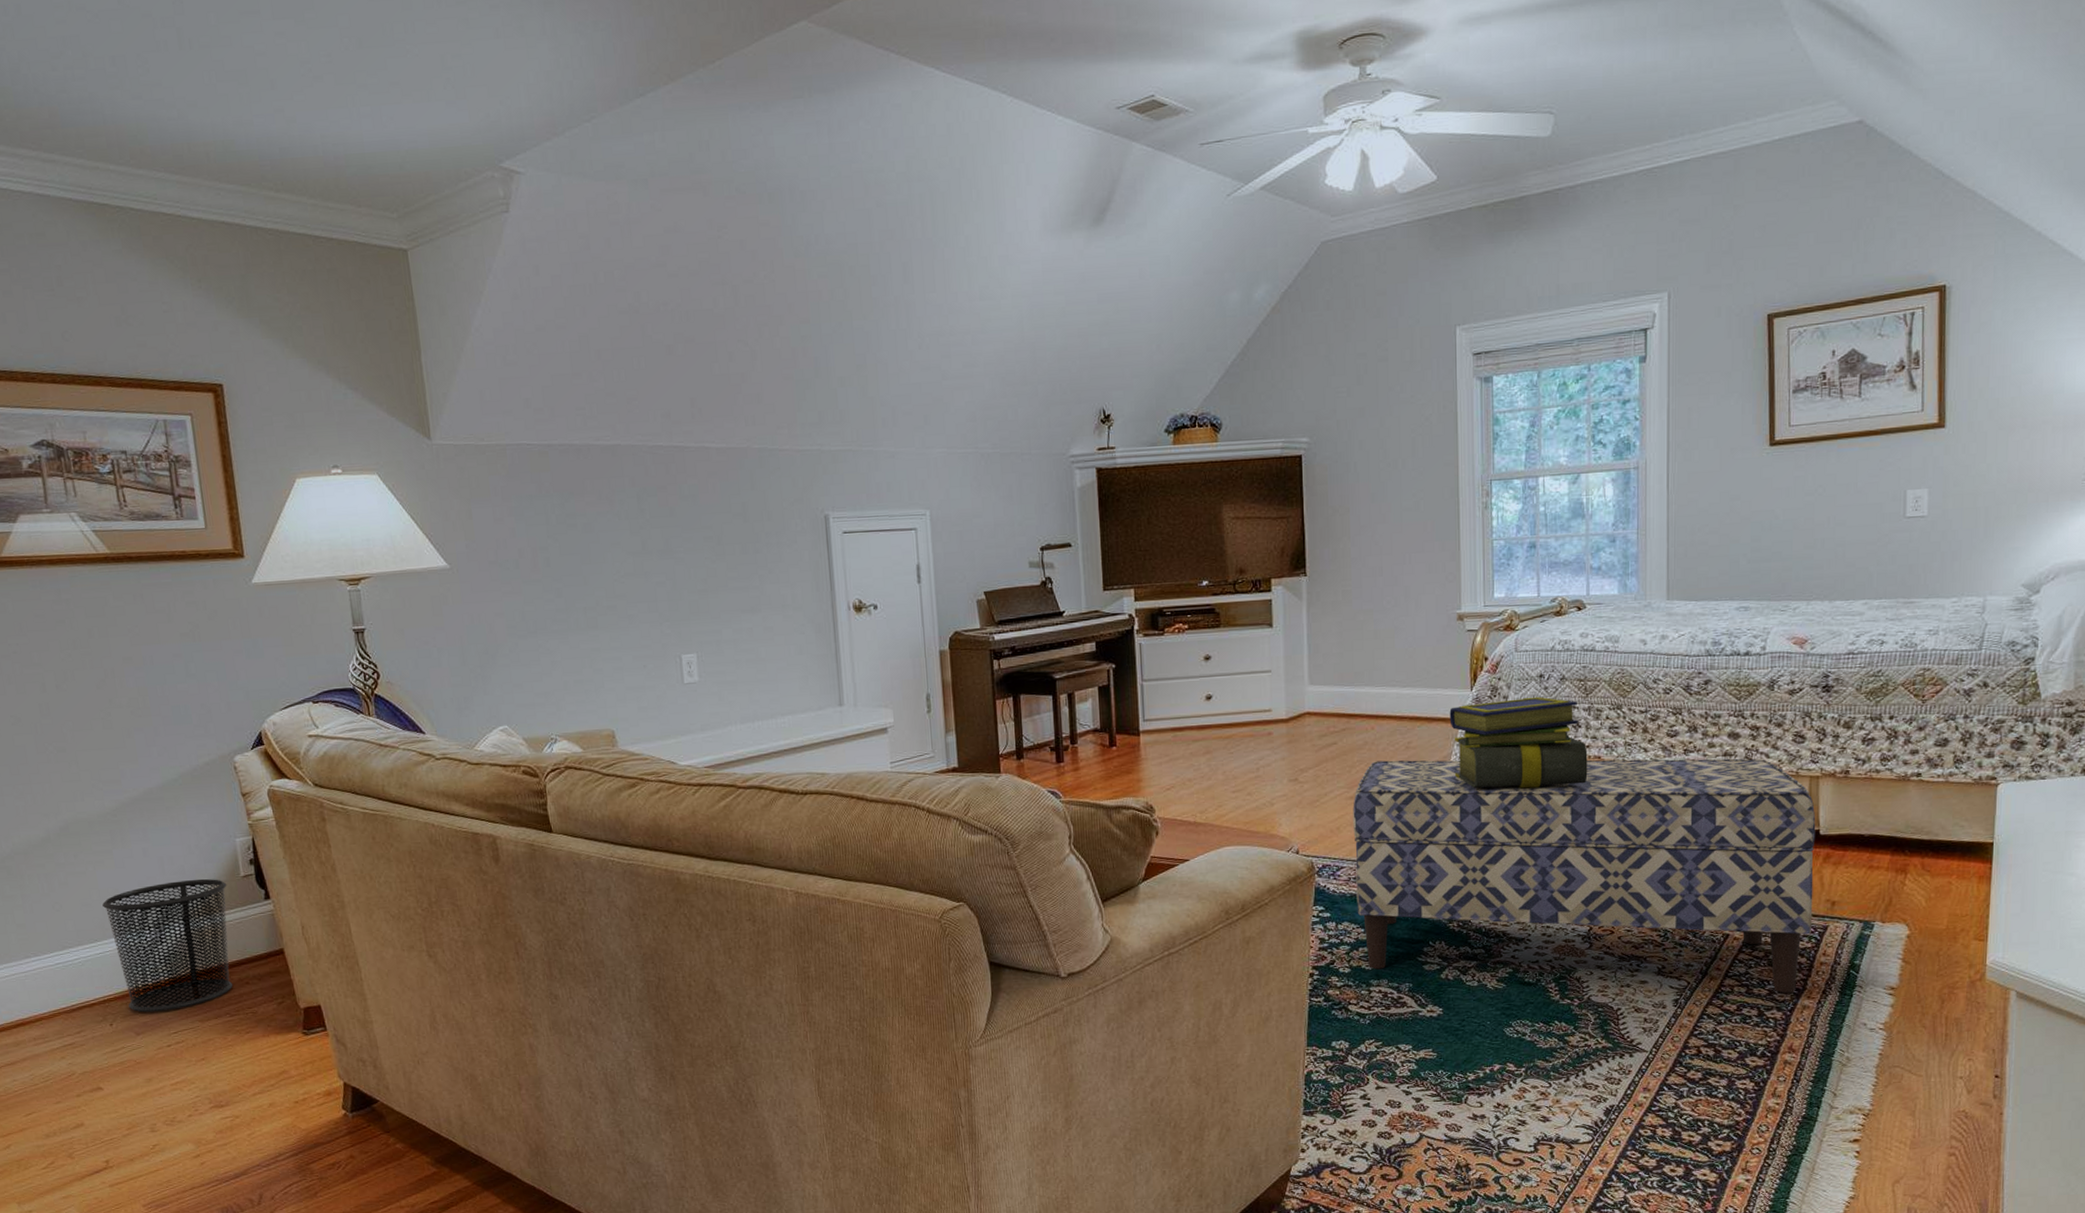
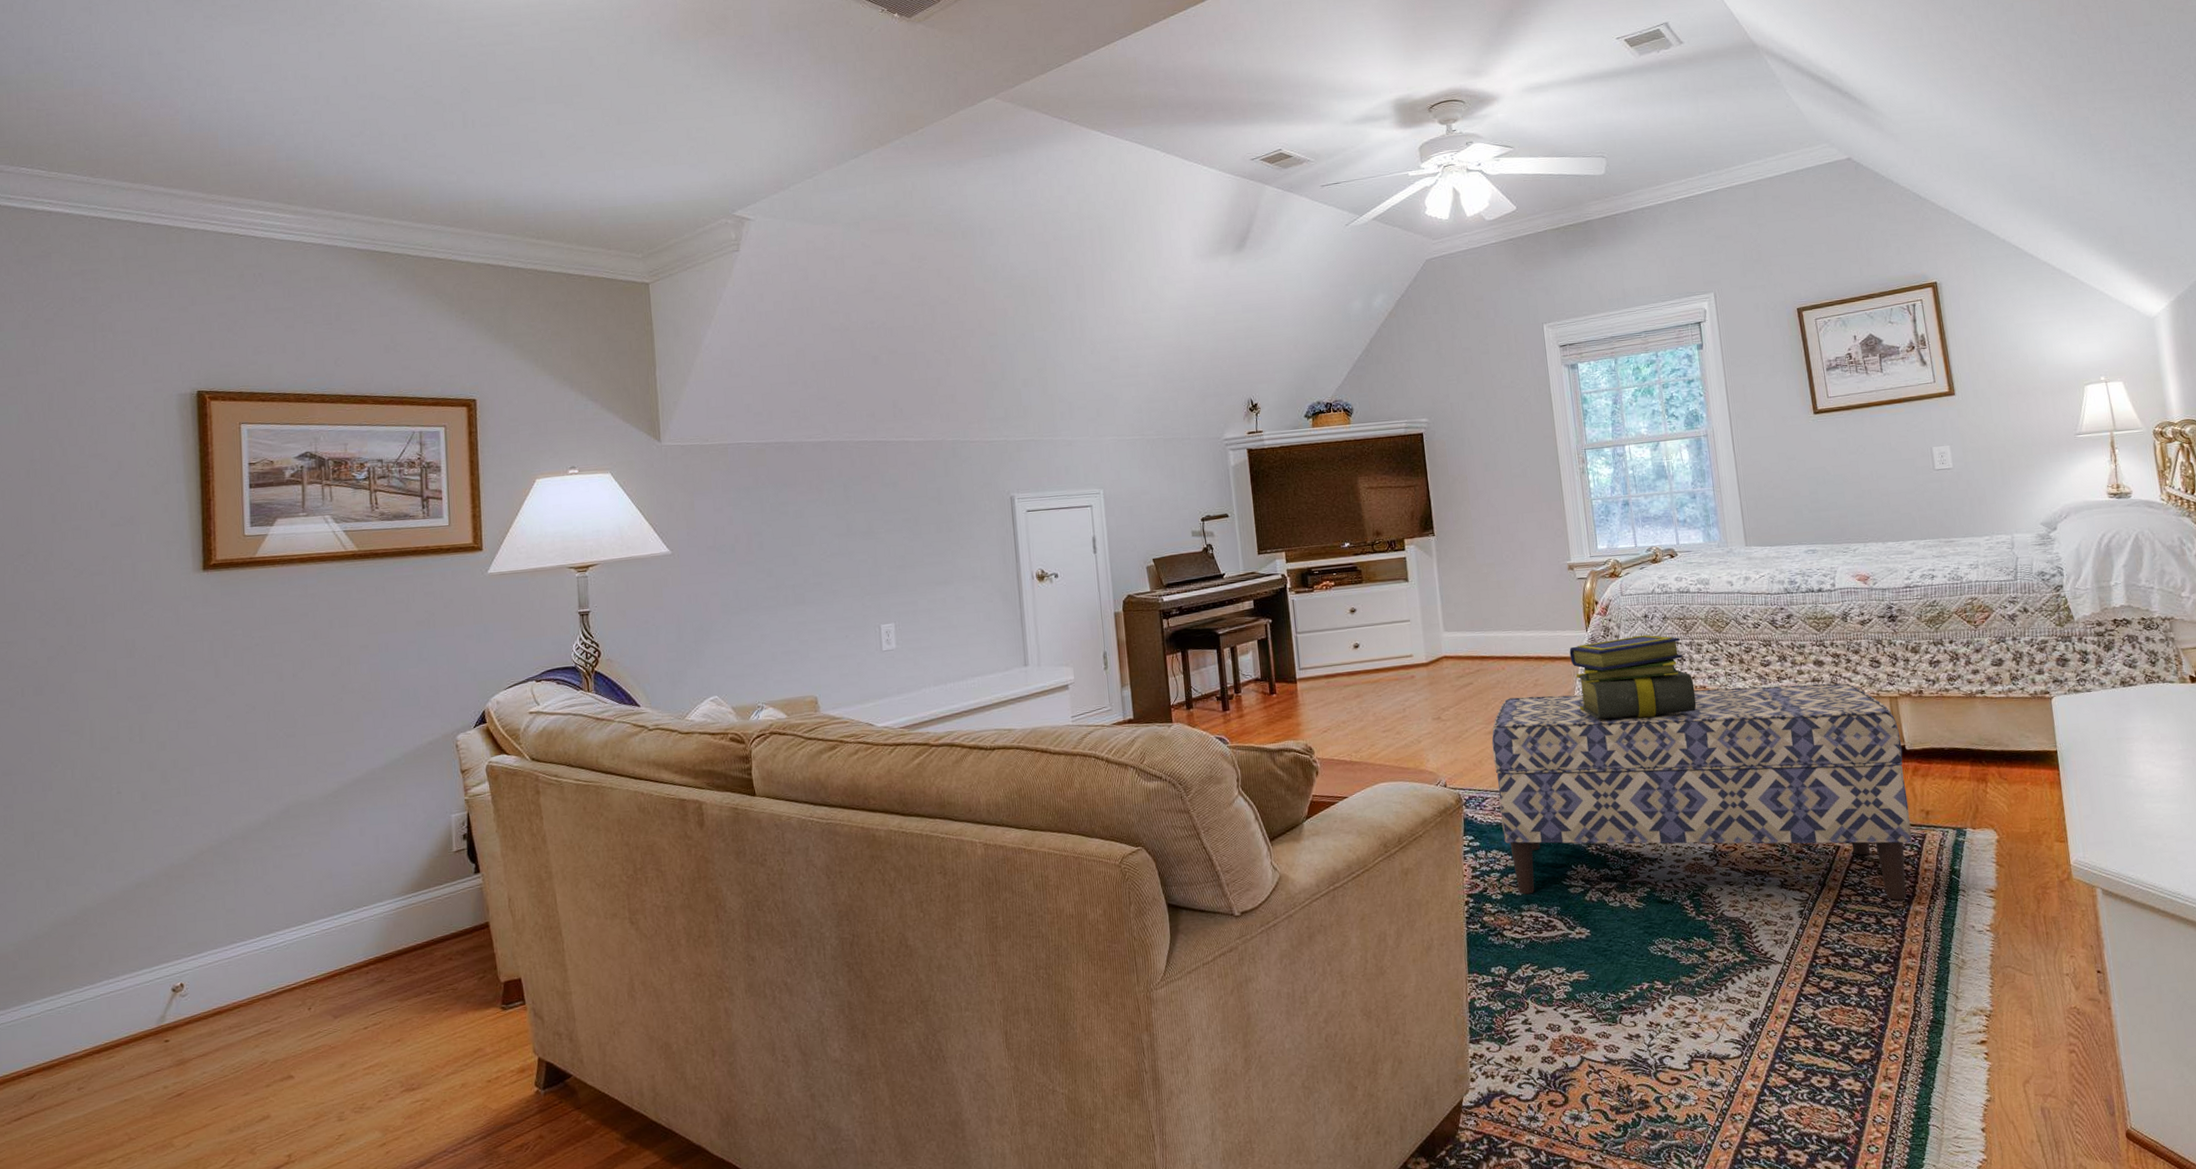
waste bin: present [102,878,233,1013] -> none [314,855,439,995]

